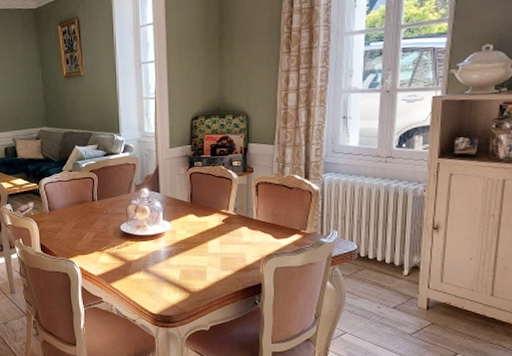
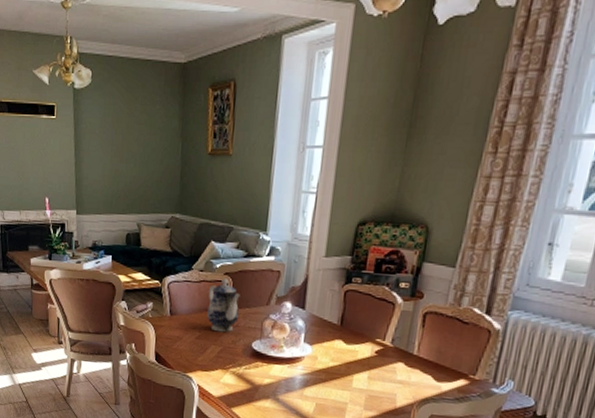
teapot: none [78,175,107,220] -> present [207,278,240,333]

